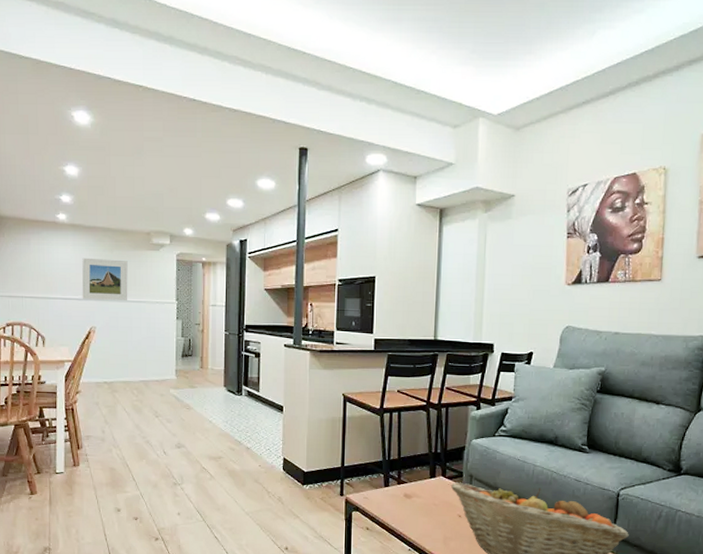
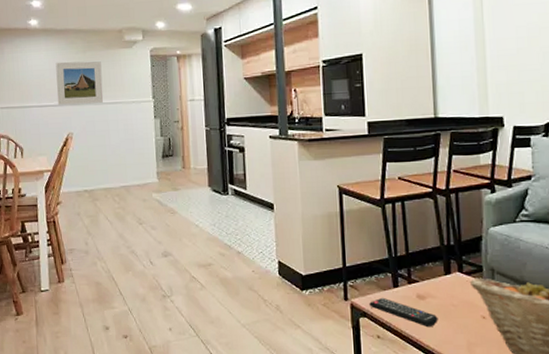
remote control: none [362,494,421,523] -> present [369,297,438,328]

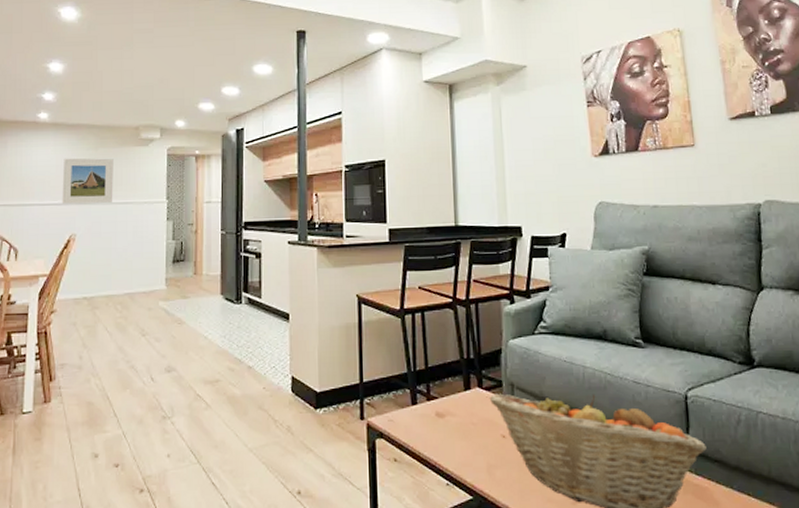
remote control: present [369,297,438,328] -> none [386,415,458,449]

